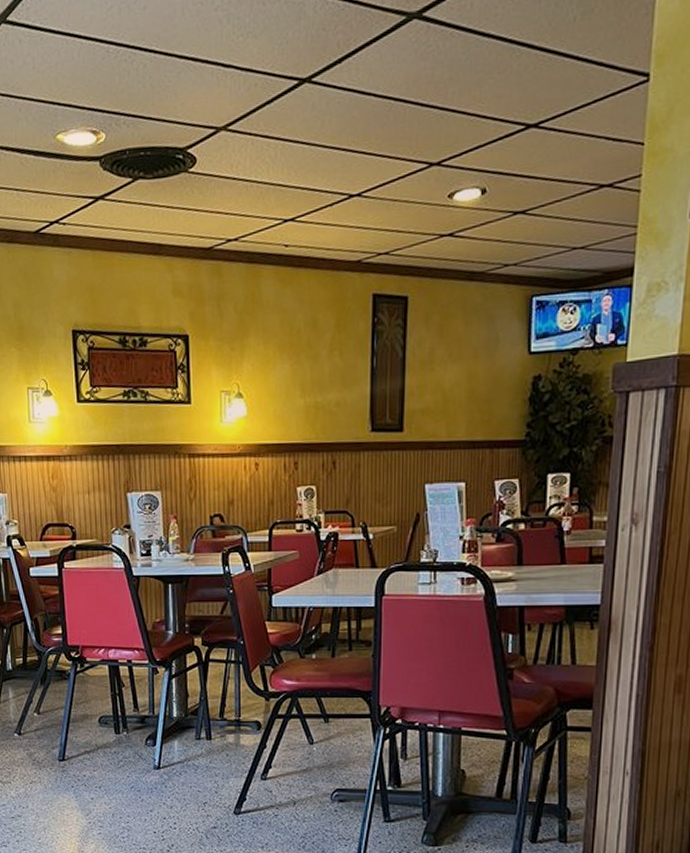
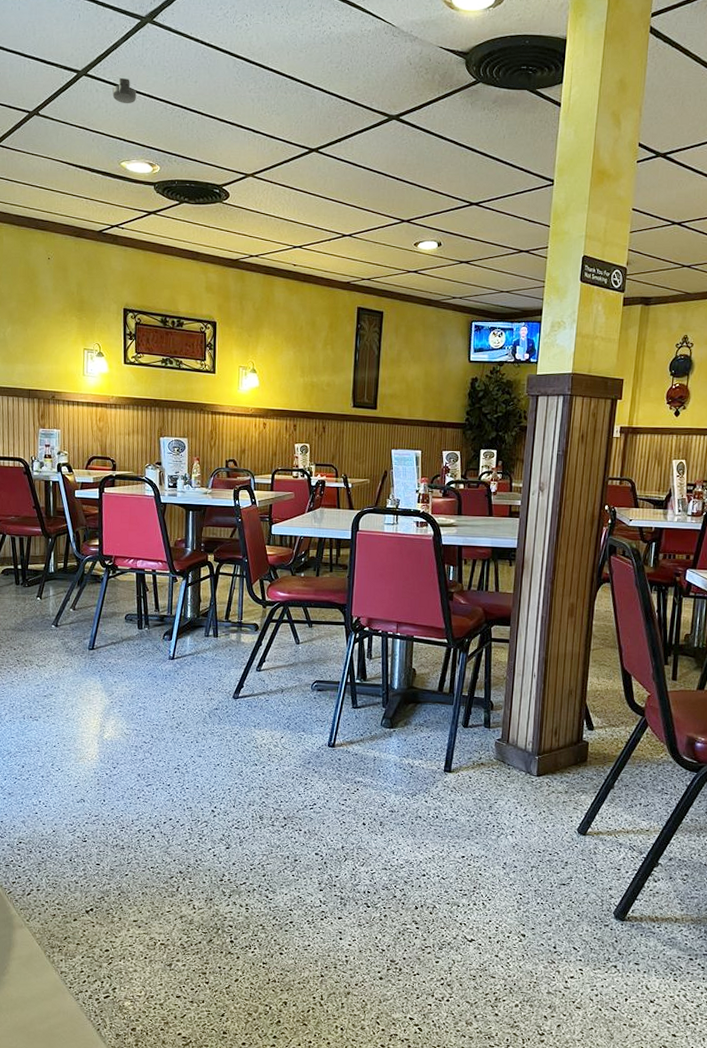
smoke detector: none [39,17,70,54] -> present [112,77,136,104]

